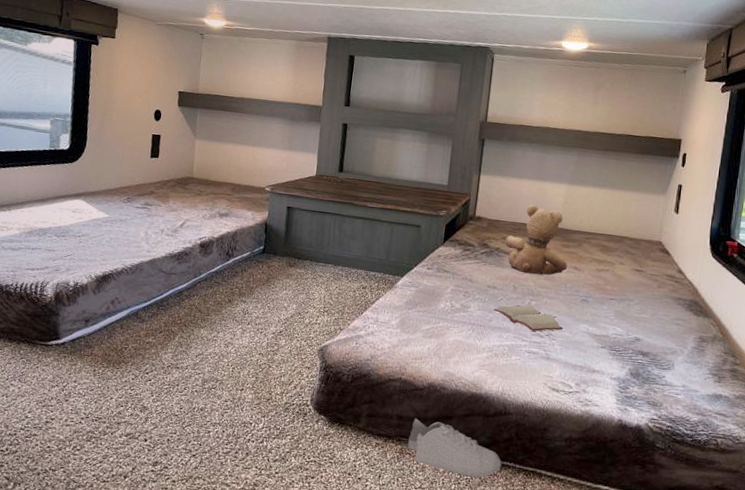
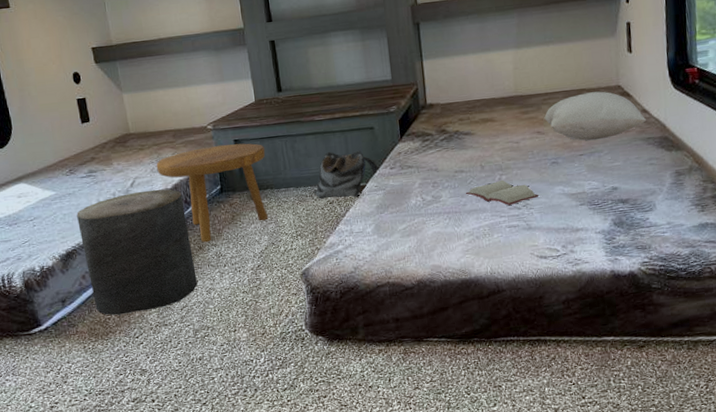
stool: none [115,232,226,350] -> present [77,189,198,315]
footstool: none [208,206,314,297] -> present [156,143,268,243]
backpack: none [350,239,417,289] -> present [314,150,380,199]
shoe: present [408,418,502,478] -> none [409,315,506,360]
teddy bear: present [505,204,568,275] -> none [462,78,531,150]
pillow: none [583,241,681,289] -> present [544,91,647,141]

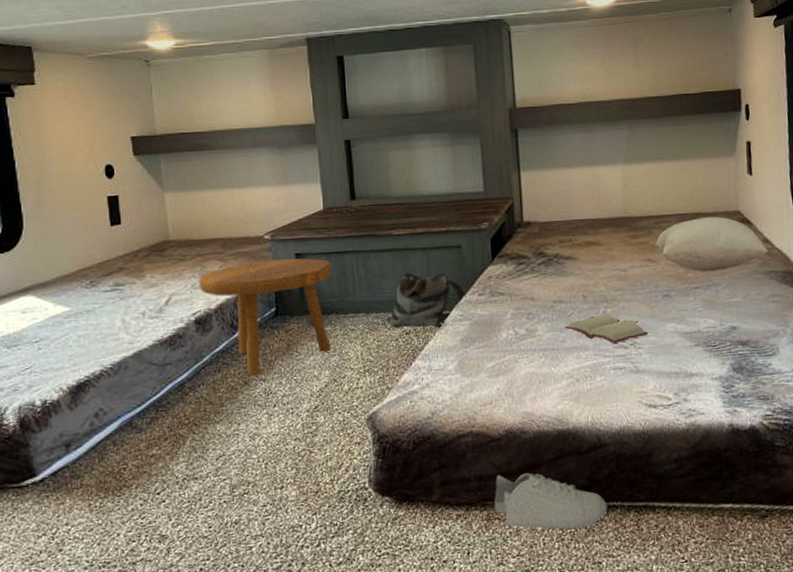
stool: present [77,189,198,315] -> none [95,309,239,465]
shoe: none [409,315,506,360] -> present [494,473,608,530]

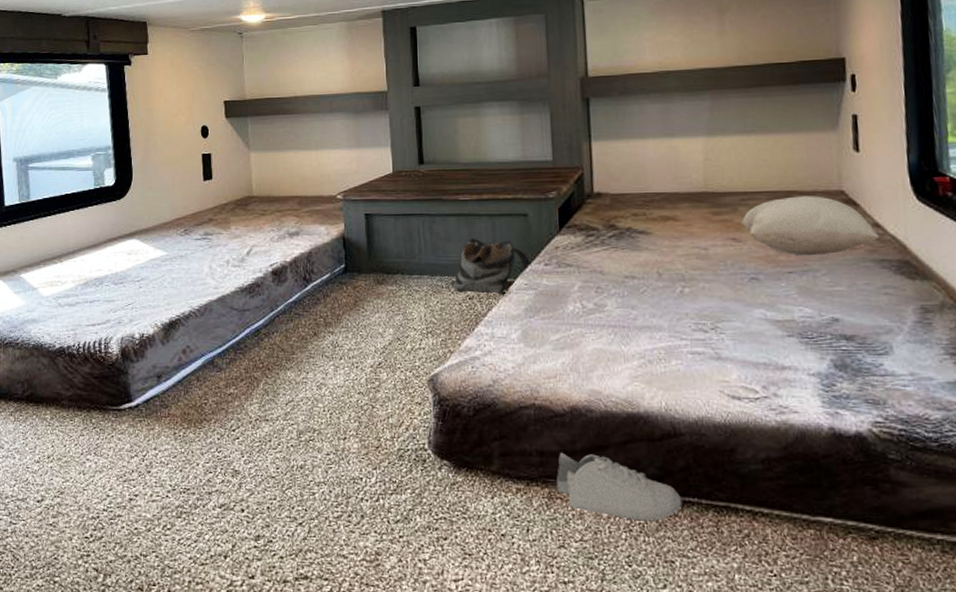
footstool: present [199,258,332,377] -> none [277,218,399,328]
hardback book: present [564,313,648,343] -> none [636,293,732,326]

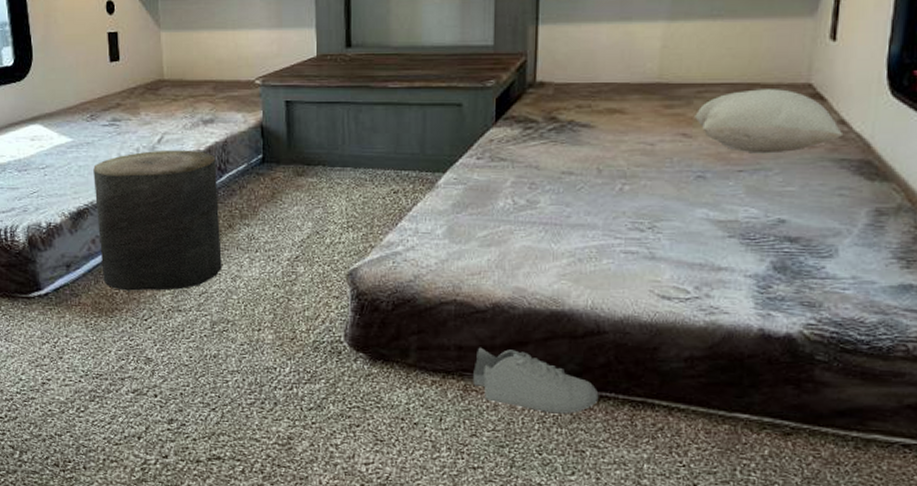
stool: none [186,261,308,401] -> present [93,150,222,291]
backpack: present [452,238,532,295] -> none [376,129,463,190]

